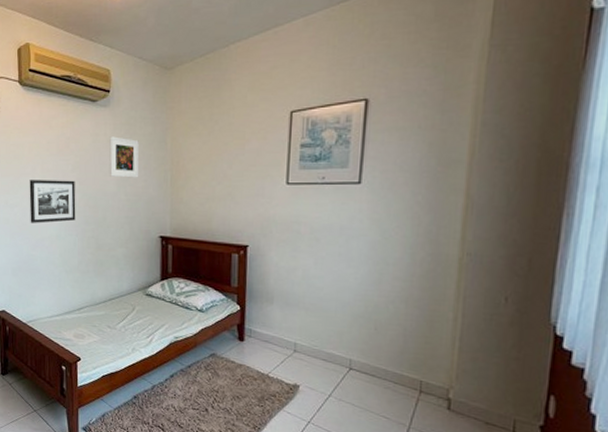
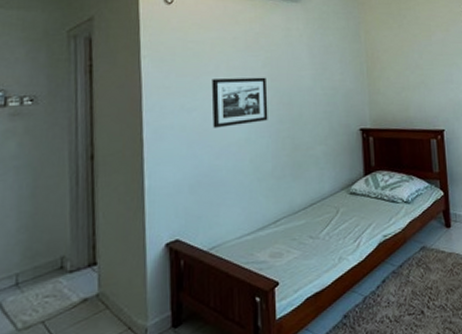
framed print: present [109,136,139,178] -> none [302,31,335,72]

